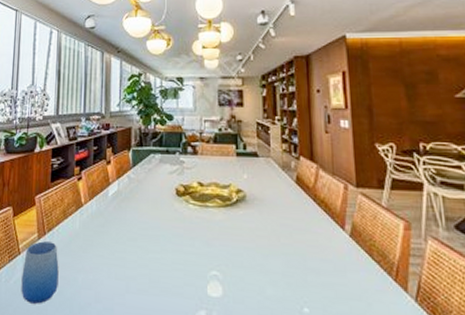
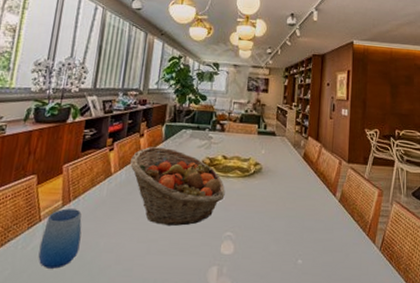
fruit basket: none [100,174,205,263] -> present [130,147,225,227]

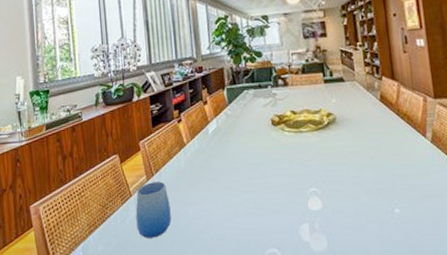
fruit basket: present [130,147,225,227] -> none [200,111,302,189]

